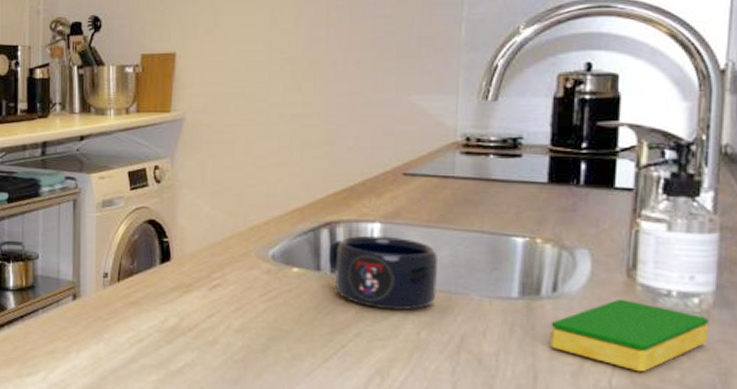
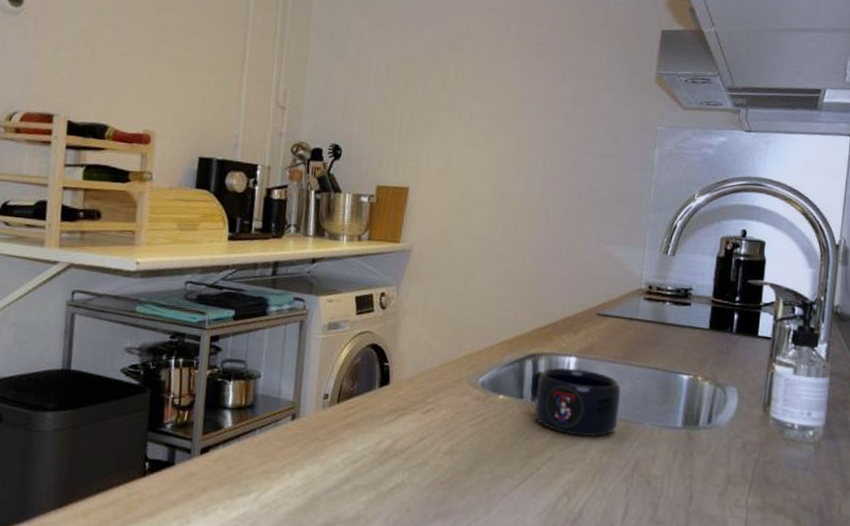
dish sponge: present [550,298,710,372] -> none [704,430,820,493]

